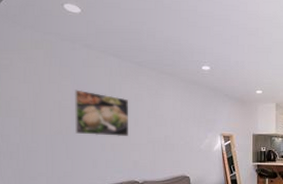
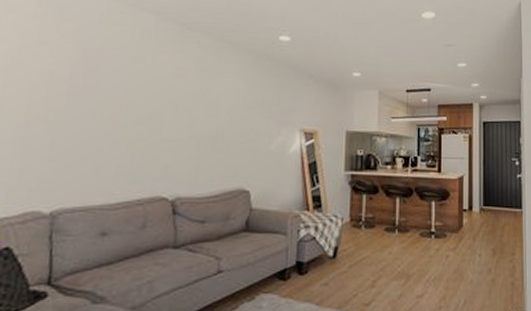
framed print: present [74,89,129,137] -> none [70,55,166,129]

